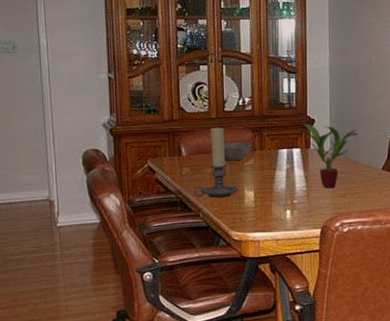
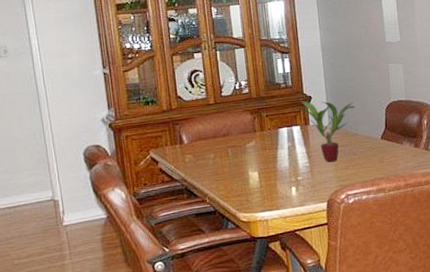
candle holder: present [194,127,239,198] -> none [198,112,243,183]
bowl: present [223,141,252,162] -> none [223,124,252,145]

